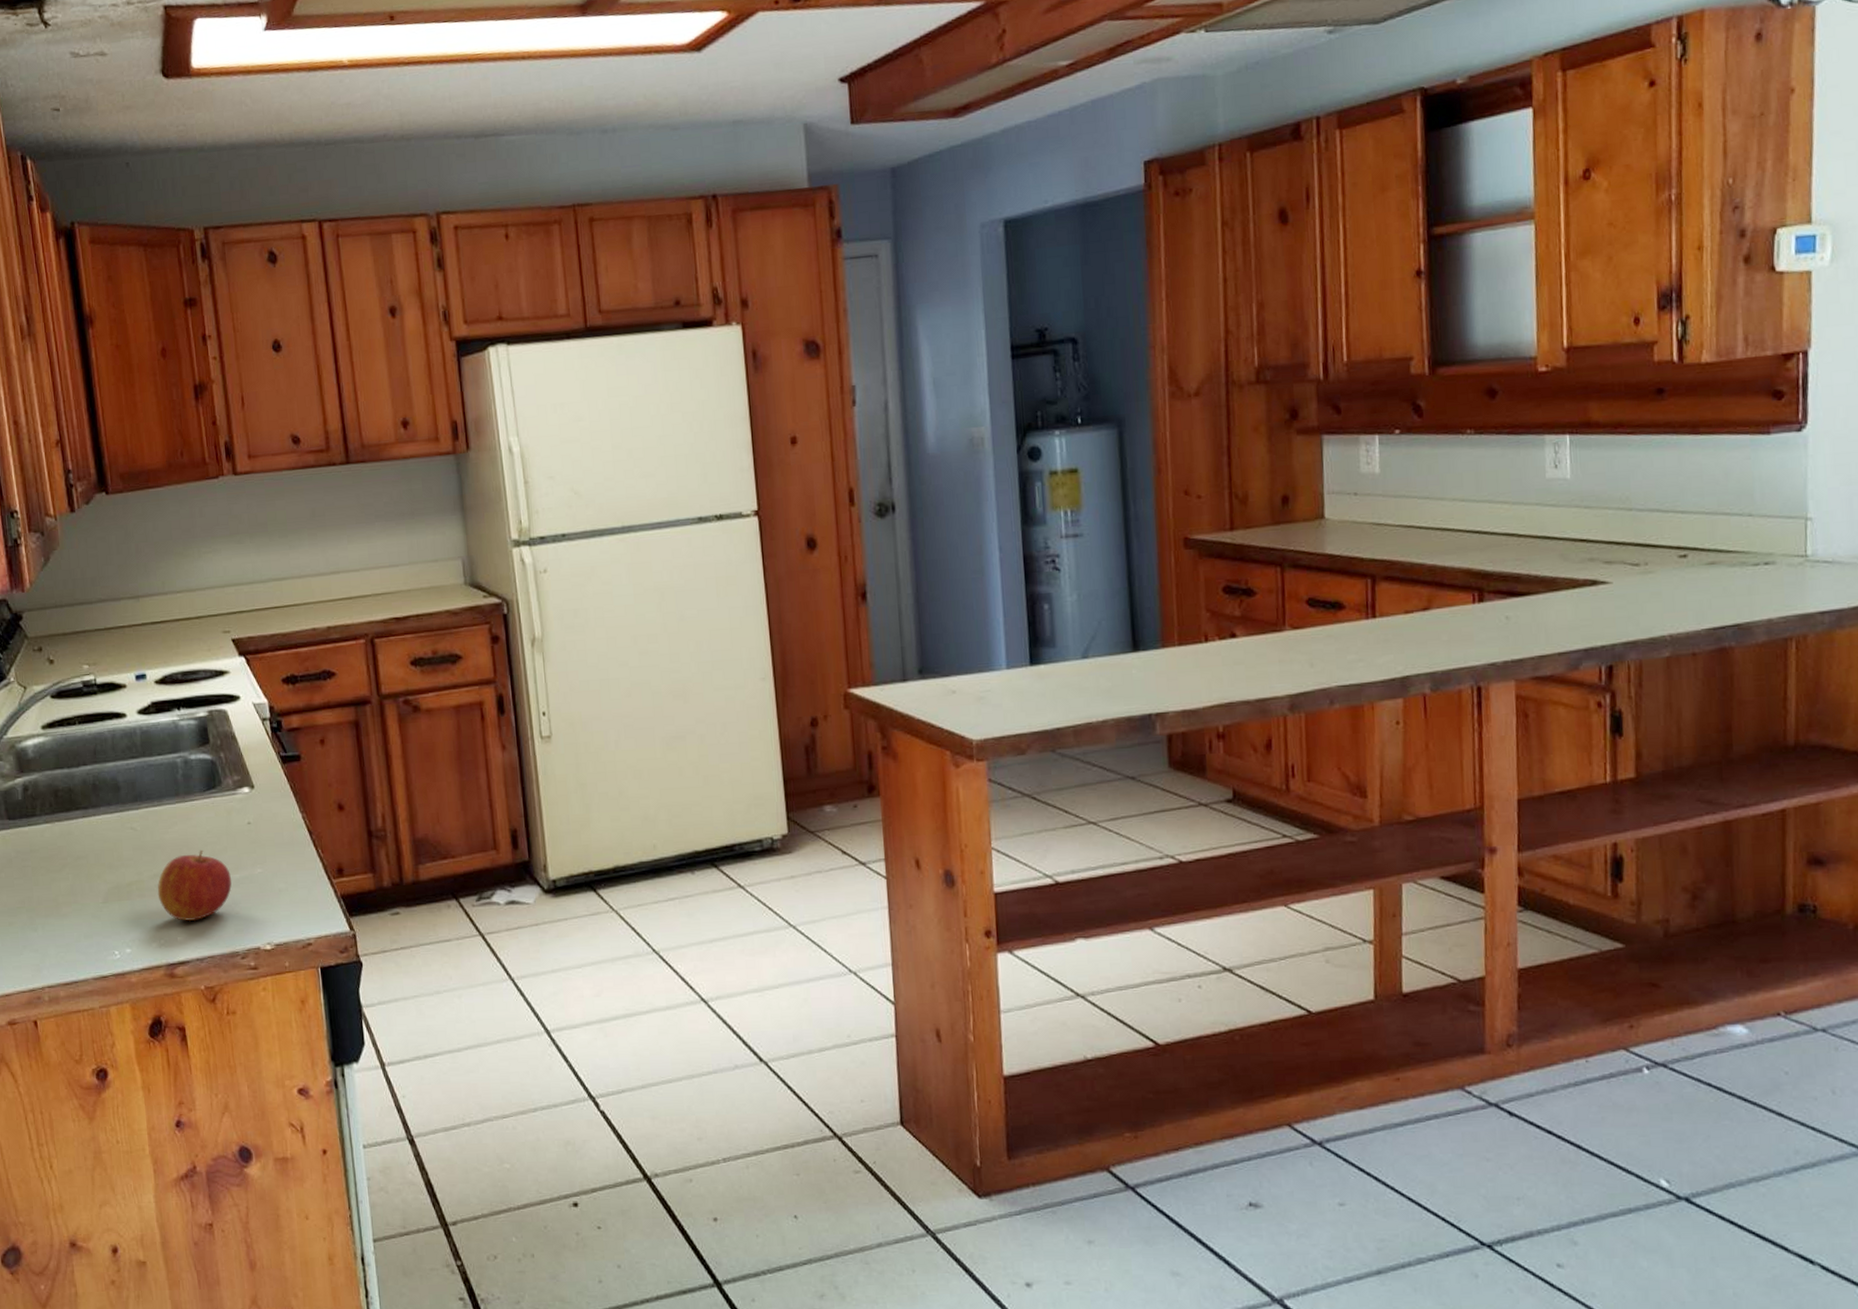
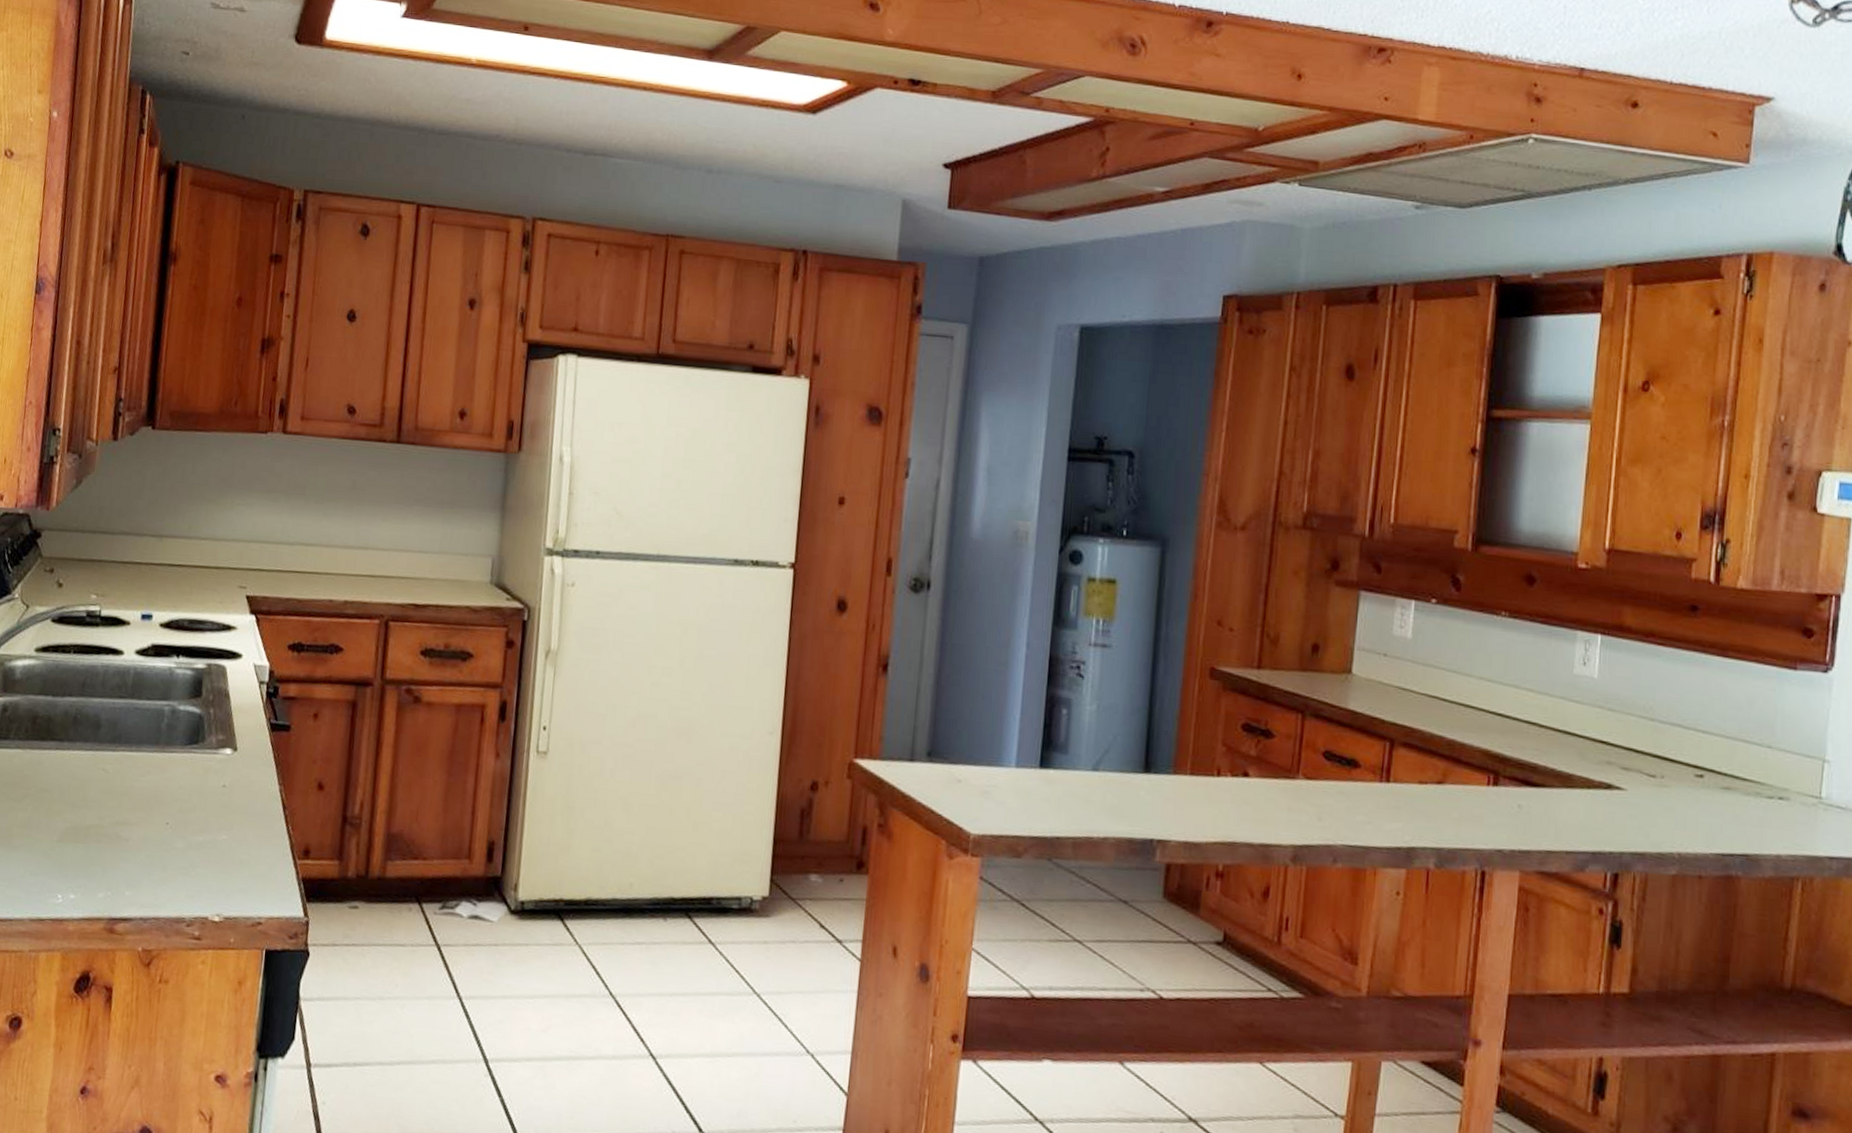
apple: present [157,849,232,922] -> none [114,804,194,878]

